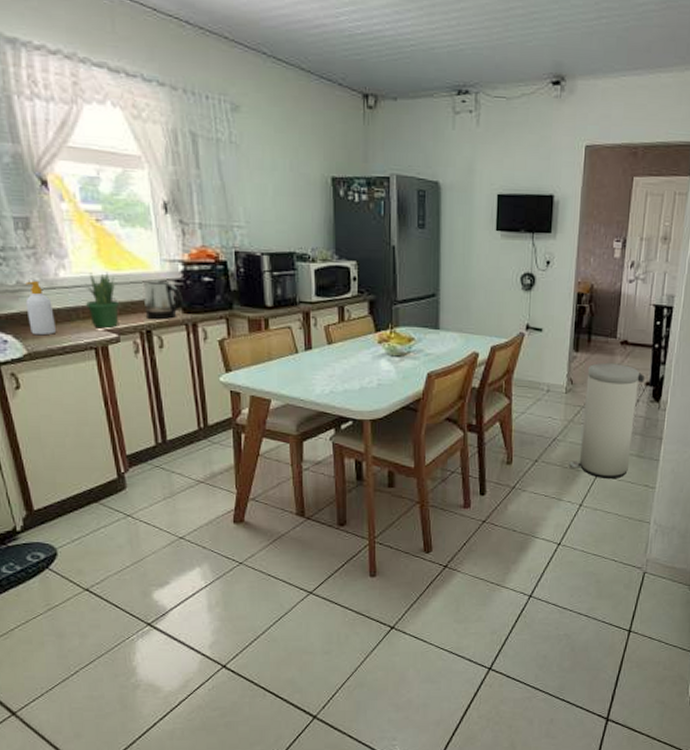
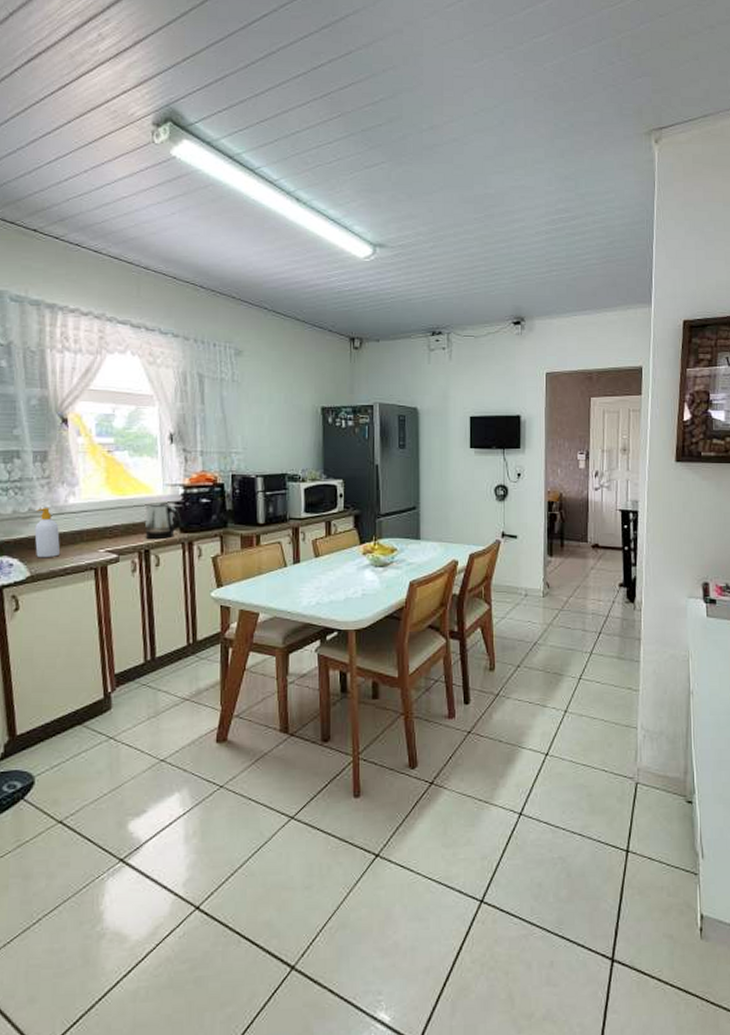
planter: present [85,272,120,329] -> none [91,497,121,550]
pedal bin: present [569,363,644,478] -> none [551,566,617,682]

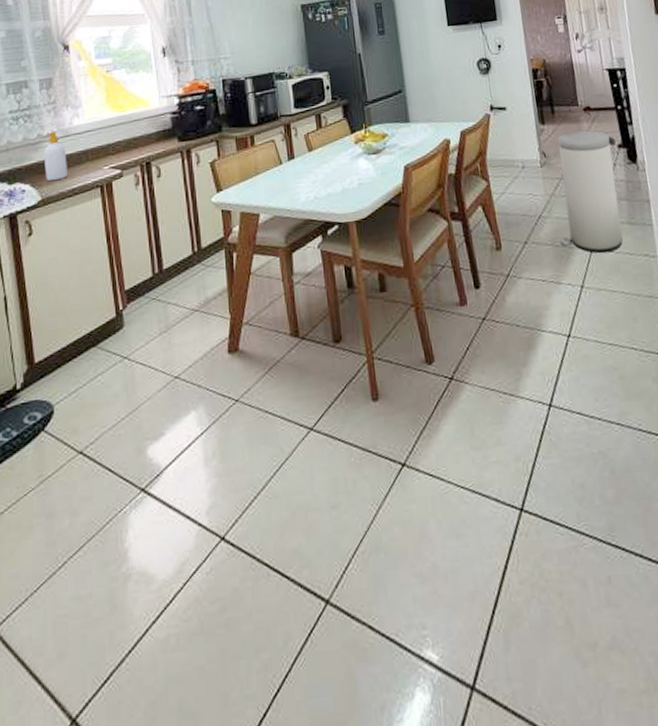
kettle: present [145,503,181,540] -> none [143,114,178,152]
pedal bin: none [551,566,617,682] -> present [557,130,623,253]

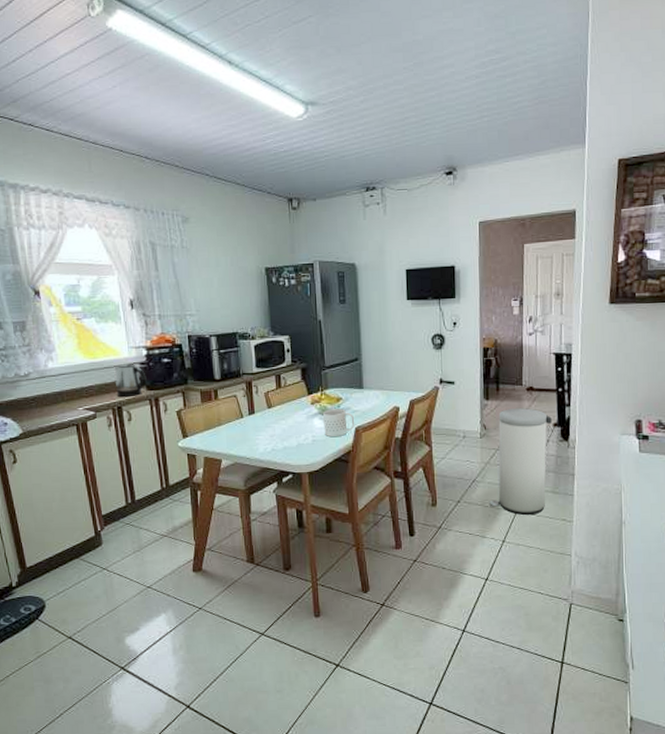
soap bottle: present [43,132,68,182] -> none [22,372,46,417]
kettle: none [143,114,178,152] -> present [114,364,147,398]
mug: none [367,146,404,179] -> present [322,408,355,438]

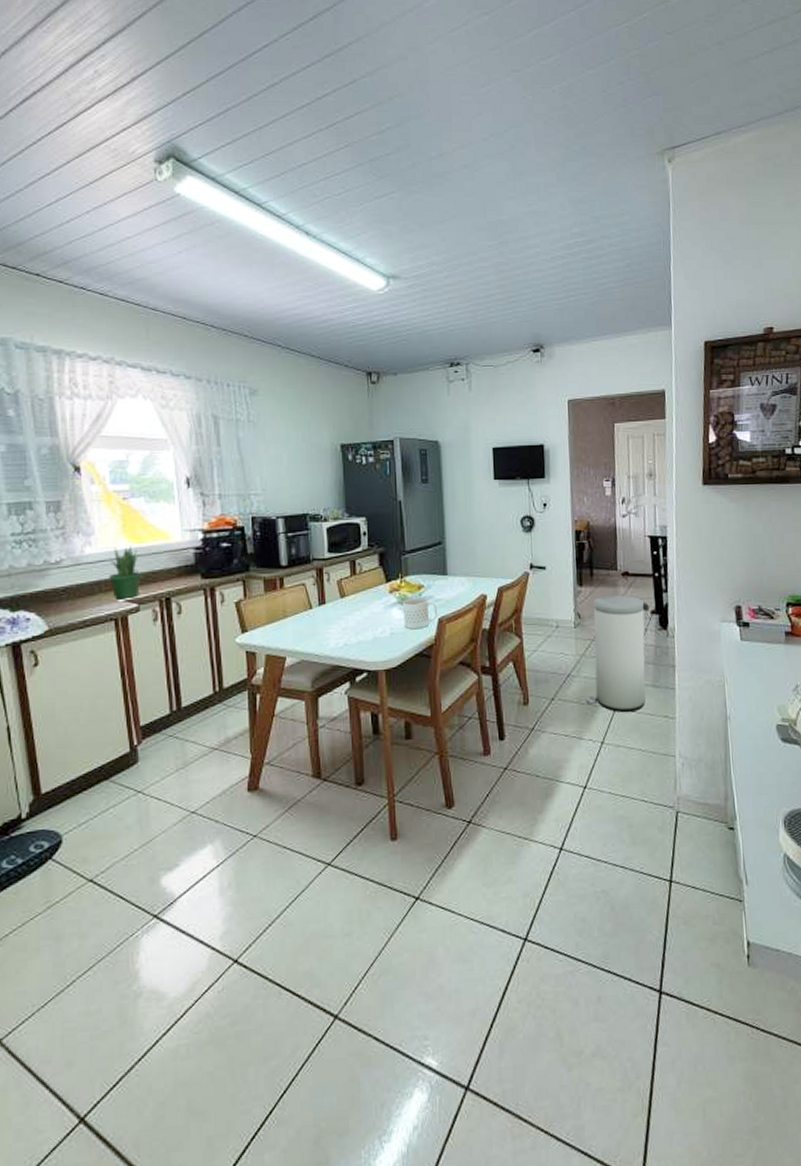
planter: none [68,360,96,408] -> present [109,545,140,600]
kettle: present [114,364,147,398] -> none [164,549,201,588]

